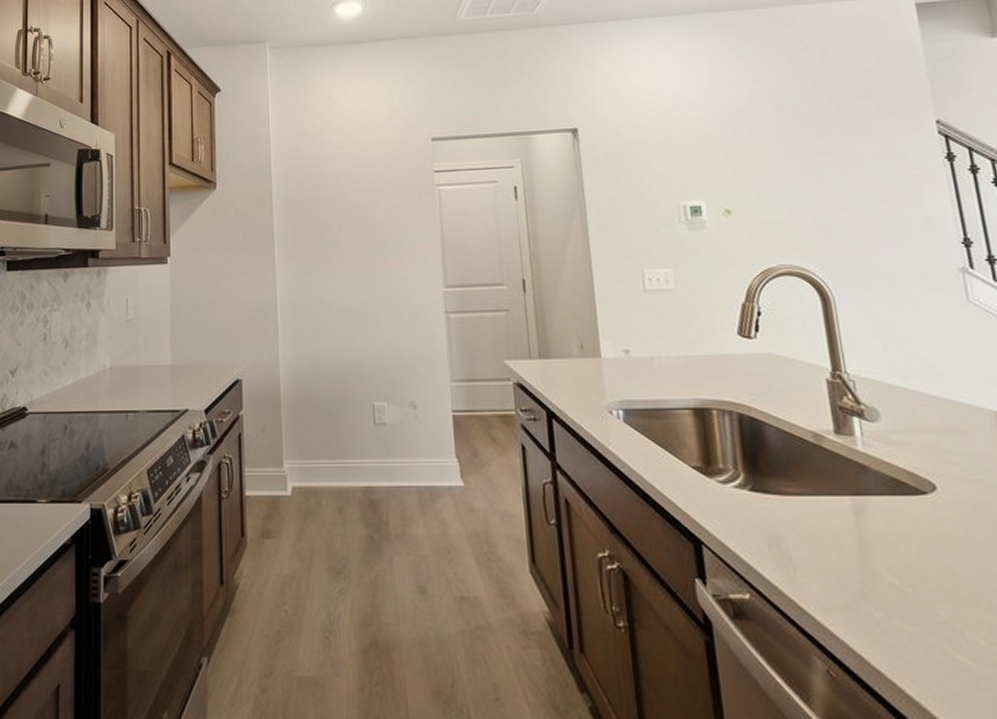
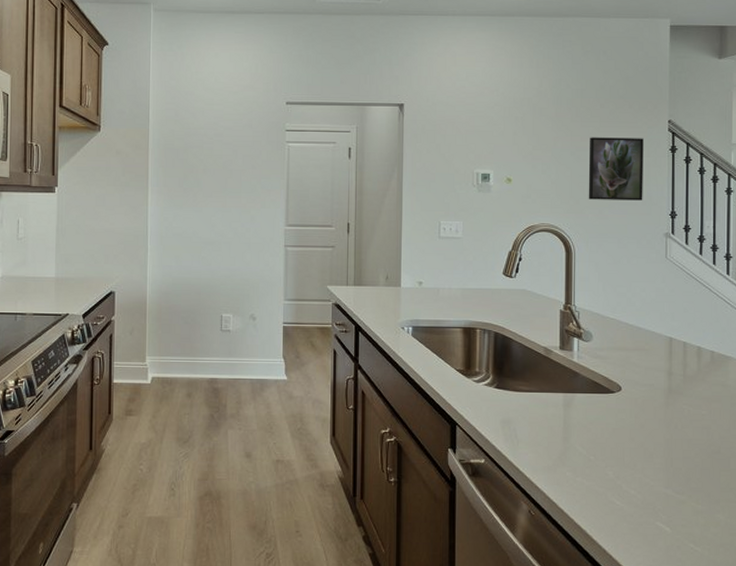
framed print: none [830,146,920,230] -> present [588,137,644,201]

